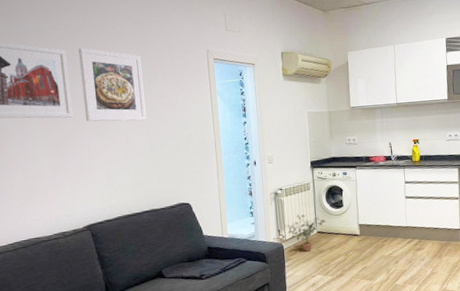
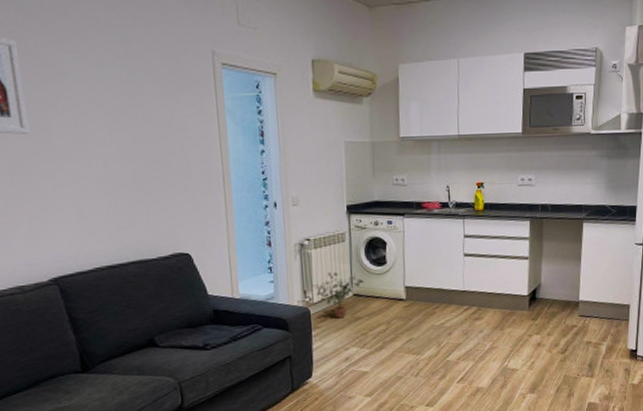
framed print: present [78,47,147,122] -> none [34,37,131,143]

